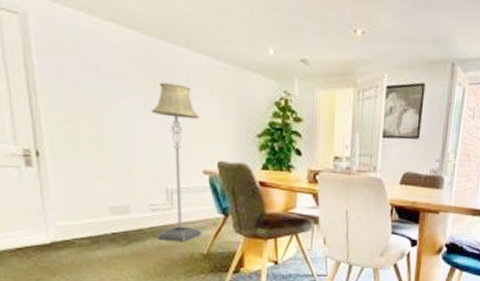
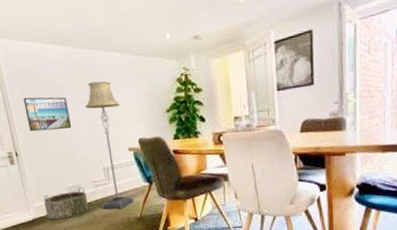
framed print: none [59,81,127,134] -> present [23,97,71,132]
basket: none [72,208,138,247] -> present [44,186,89,220]

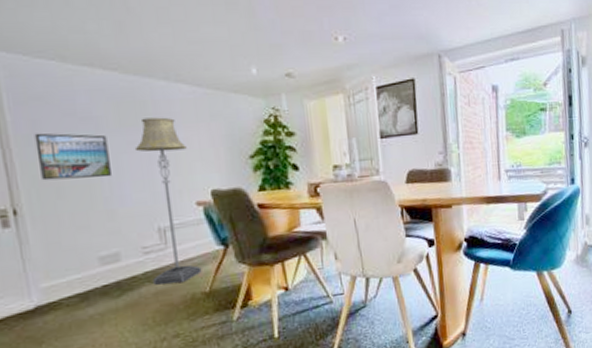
basket: present [44,186,89,220] -> none [57,254,132,306]

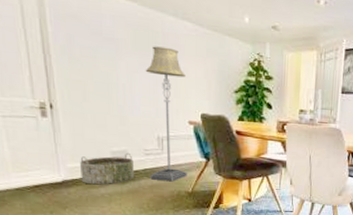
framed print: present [34,133,111,181] -> none [69,45,125,90]
basket: none [57,254,132,306] -> present [80,152,134,185]

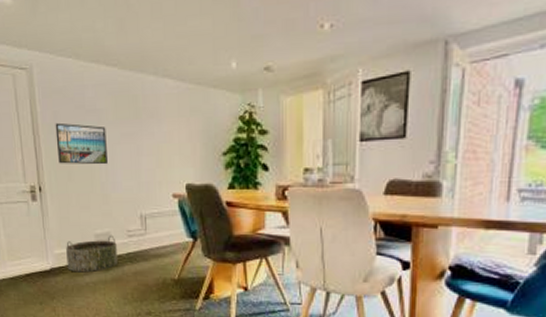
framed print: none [69,45,125,90] -> present [55,122,108,165]
floor lamp: present [145,46,187,182] -> none [126,111,173,267]

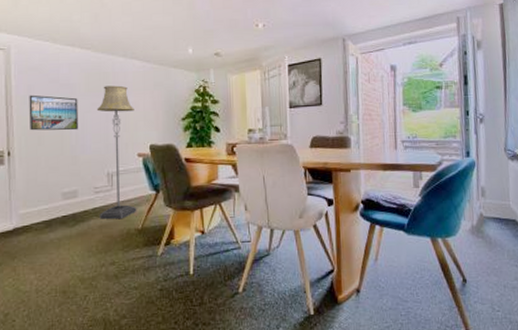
basket: present [66,234,118,273] -> none [32,192,83,230]
floor lamp: none [126,111,173,267] -> present [96,85,137,220]

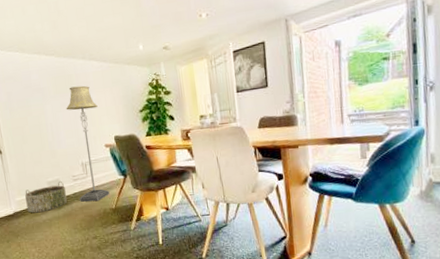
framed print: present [29,94,78,131] -> none [9,100,53,132]
basket: none [32,192,83,230] -> present [25,180,67,213]

